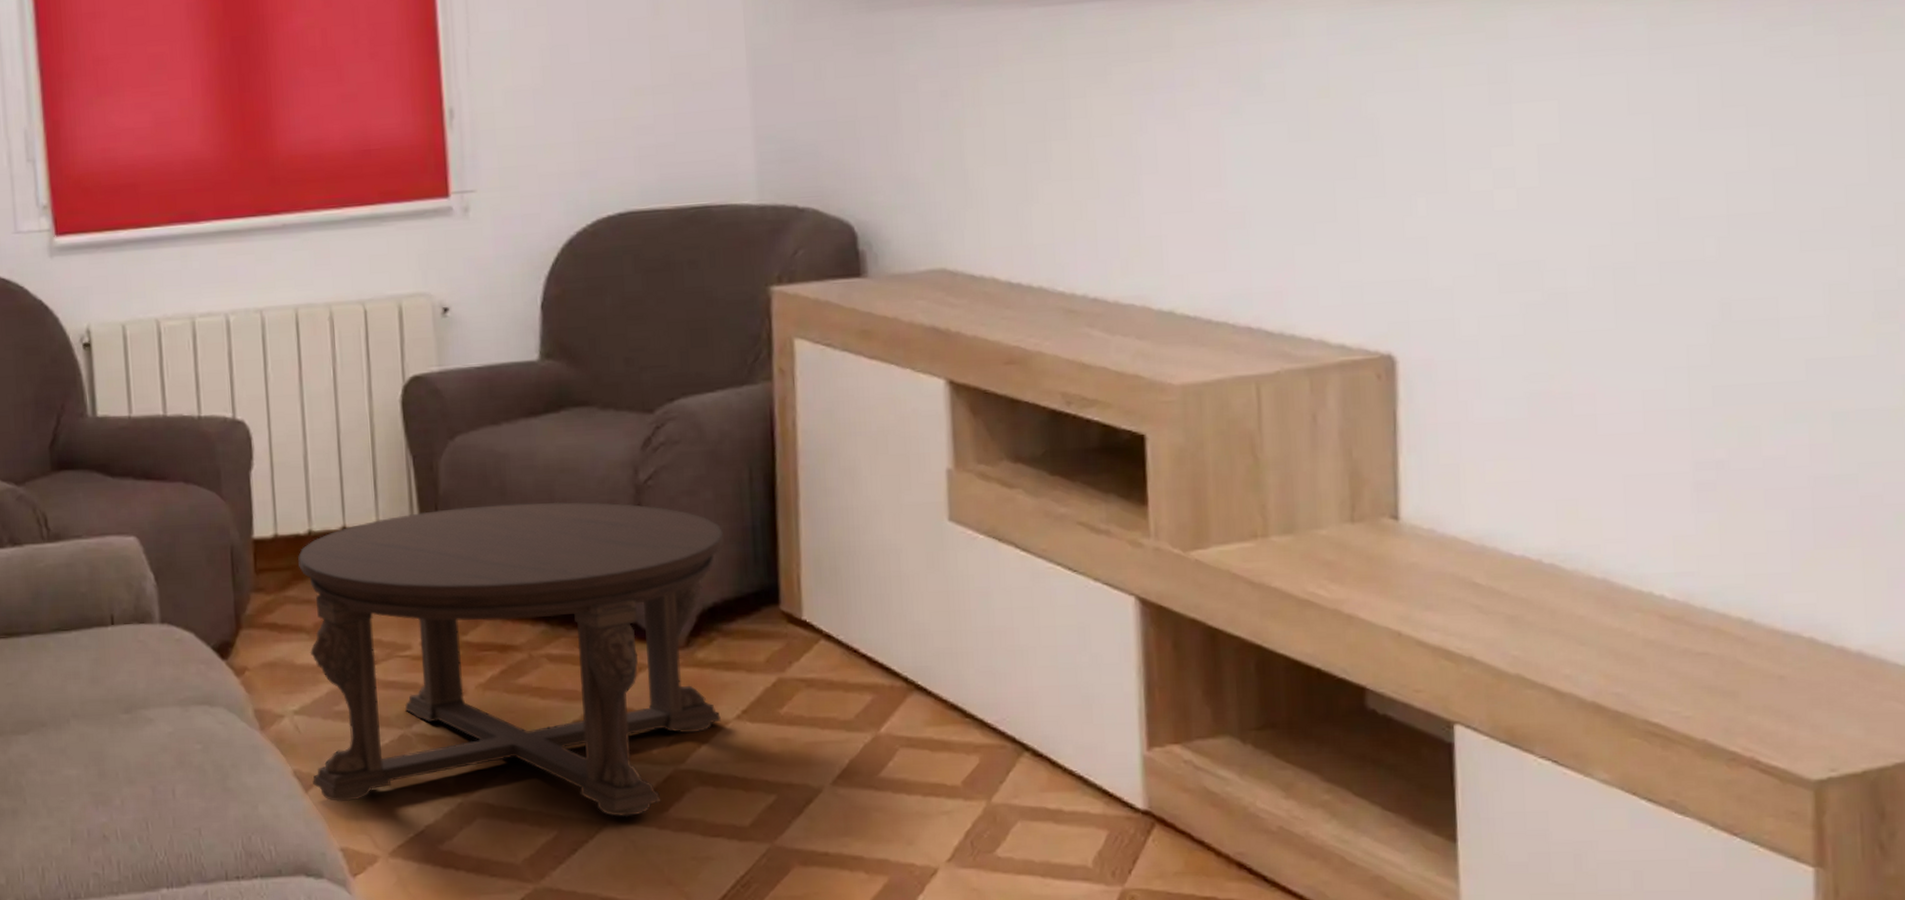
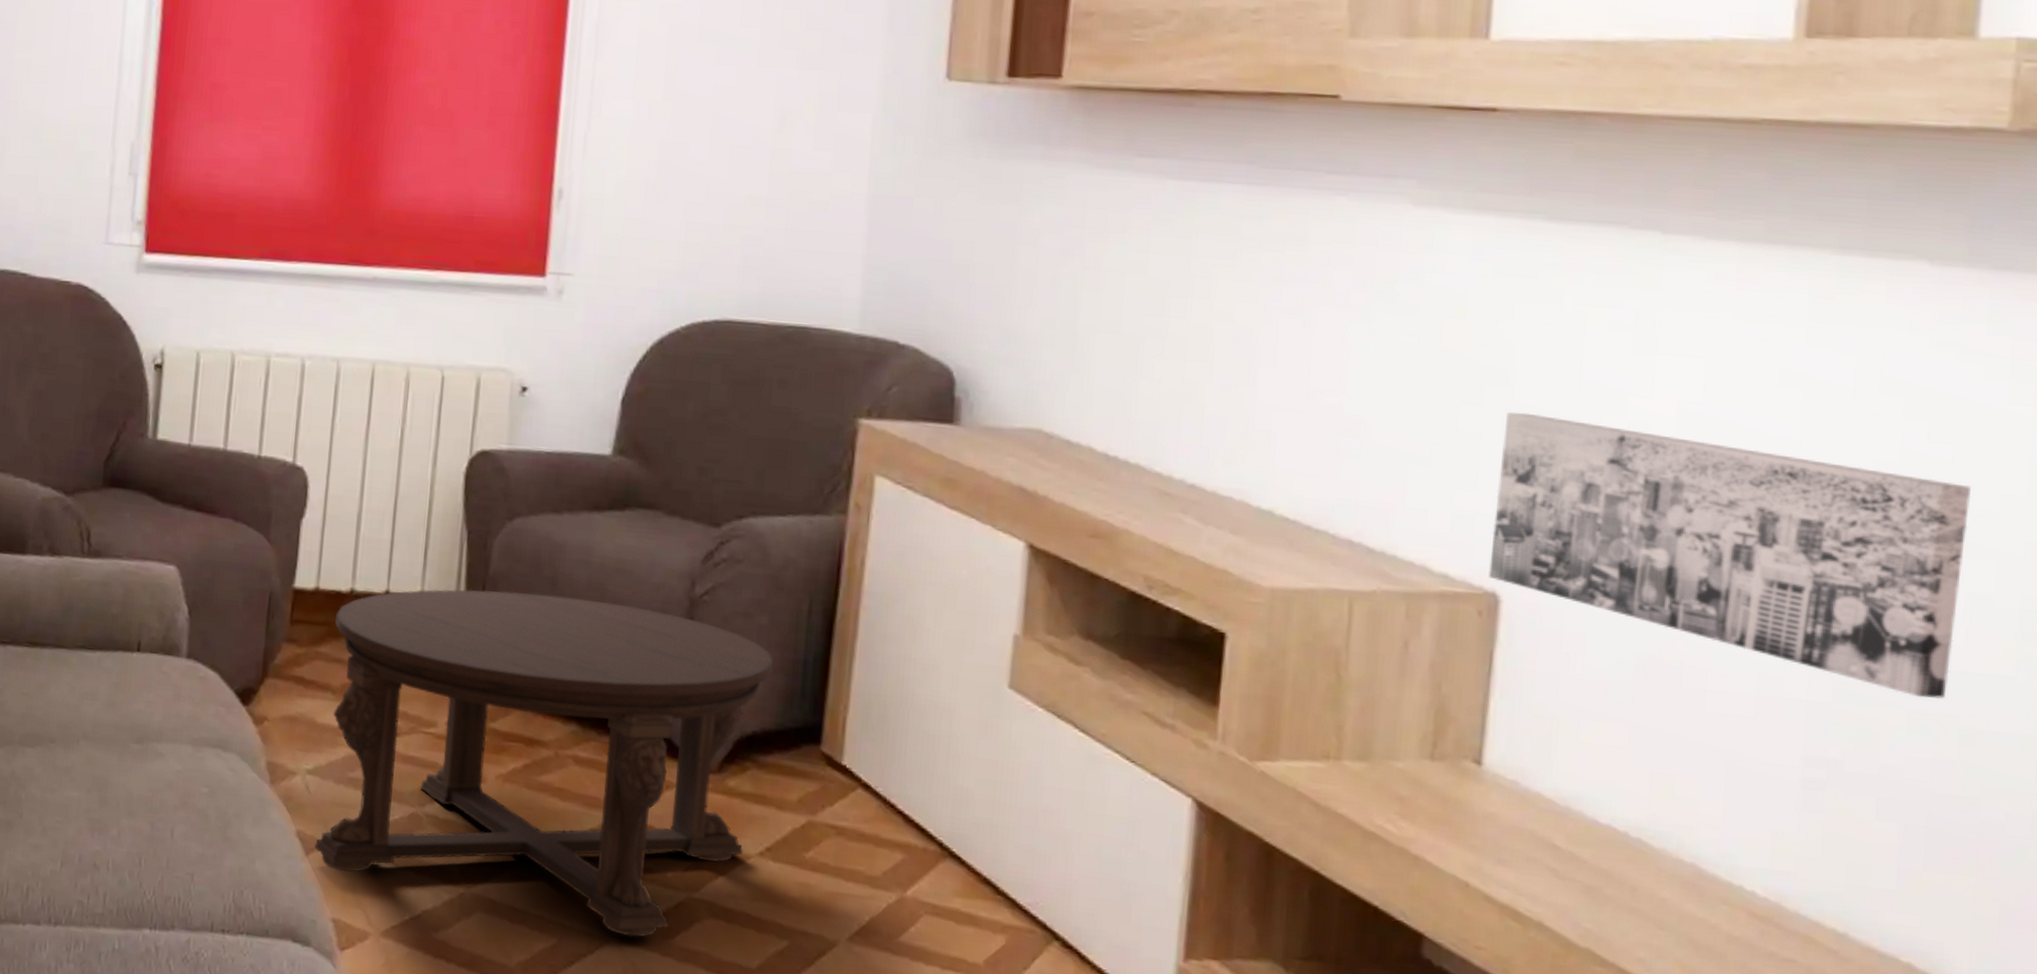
wall art: none [1379,178,1818,389] -> present [1488,412,1972,699]

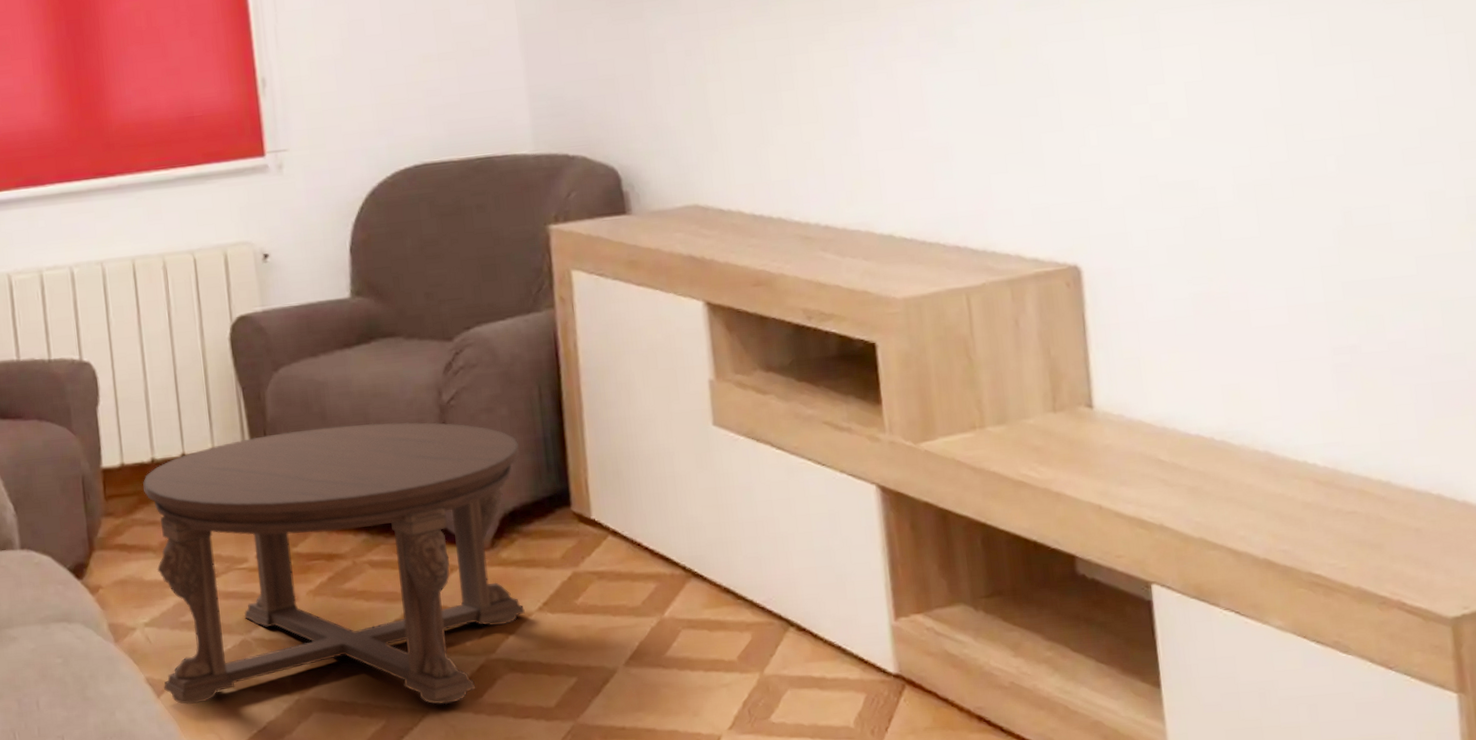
wall art: present [1488,412,1972,699] -> none [1057,106,1425,282]

